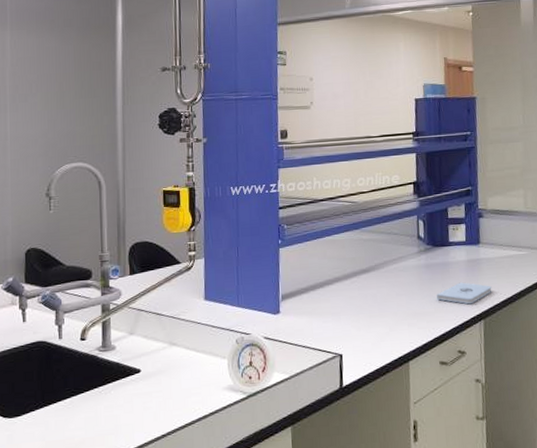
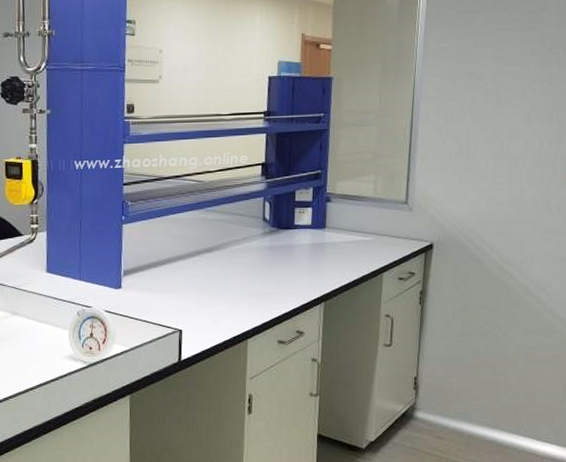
notepad: present [437,282,492,305] -> none [279,265,335,287]

